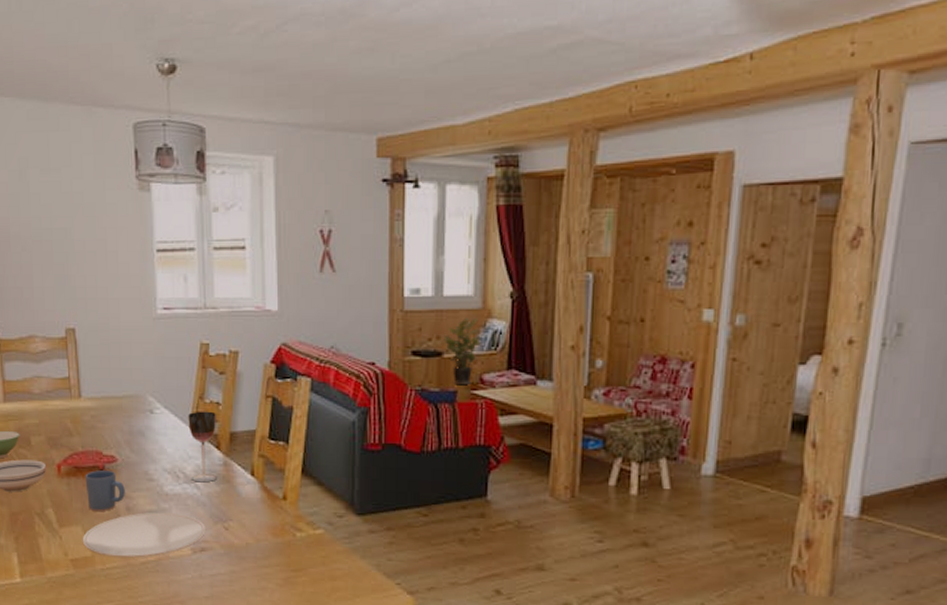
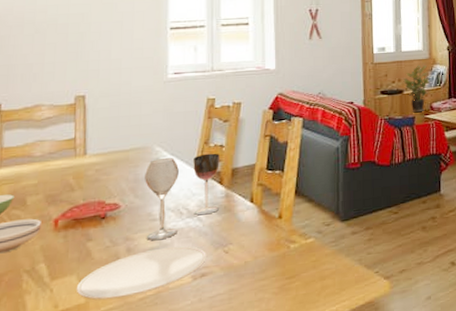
mug: present [85,469,125,512] -> none [84,217,127,259]
wineglass: none [139,410,175,504] -> present [145,157,179,241]

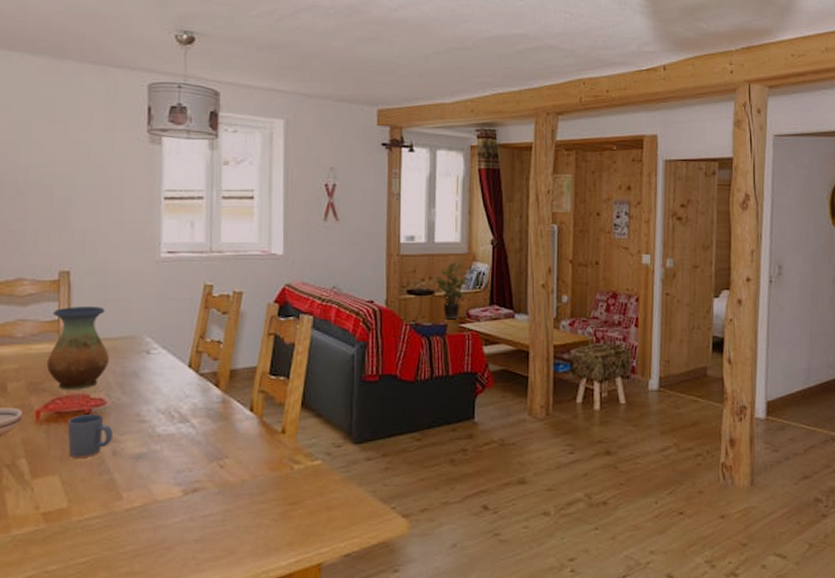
vase: none [64,124,123,199] -> present [46,306,110,390]
plate: present [76,246,206,300] -> none [58,454,199,506]
mug: none [84,217,127,259] -> present [67,413,113,459]
wineglass: present [145,157,179,241] -> none [133,350,171,446]
wineglass: present [193,153,220,216] -> none [186,350,217,421]

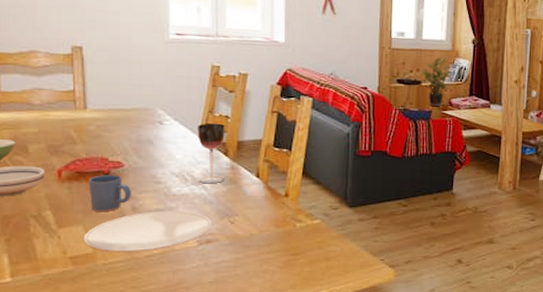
vase: present [46,306,110,390] -> none [65,79,125,153]
plate: none [58,454,199,506] -> present [83,210,212,252]
wineglass: none [186,350,217,421] -> present [198,123,225,184]

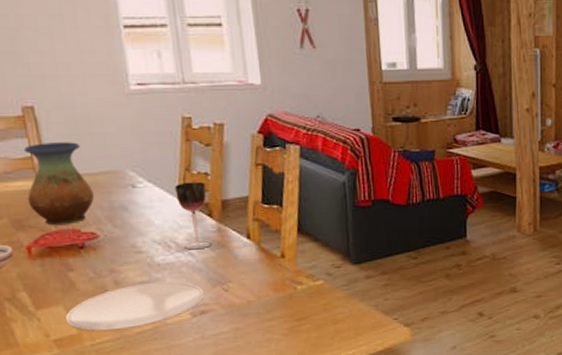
vase: none [65,79,125,153] -> present [23,142,95,226]
mug: present [88,174,131,212] -> none [62,246,112,290]
potted plant: present [422,56,450,107] -> none [420,87,453,146]

